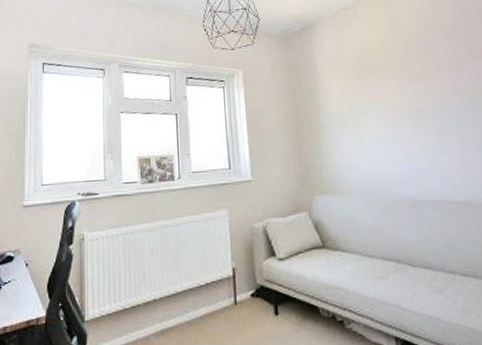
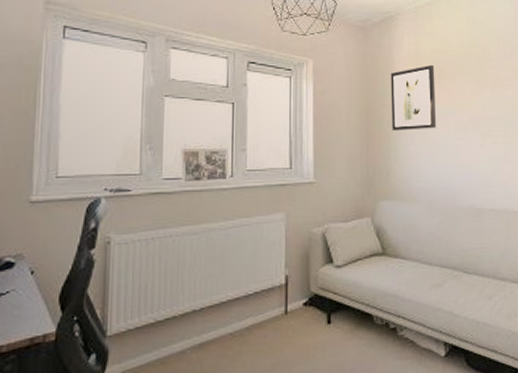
wall art: none [314,64,364,128] -> present [390,64,436,130]

